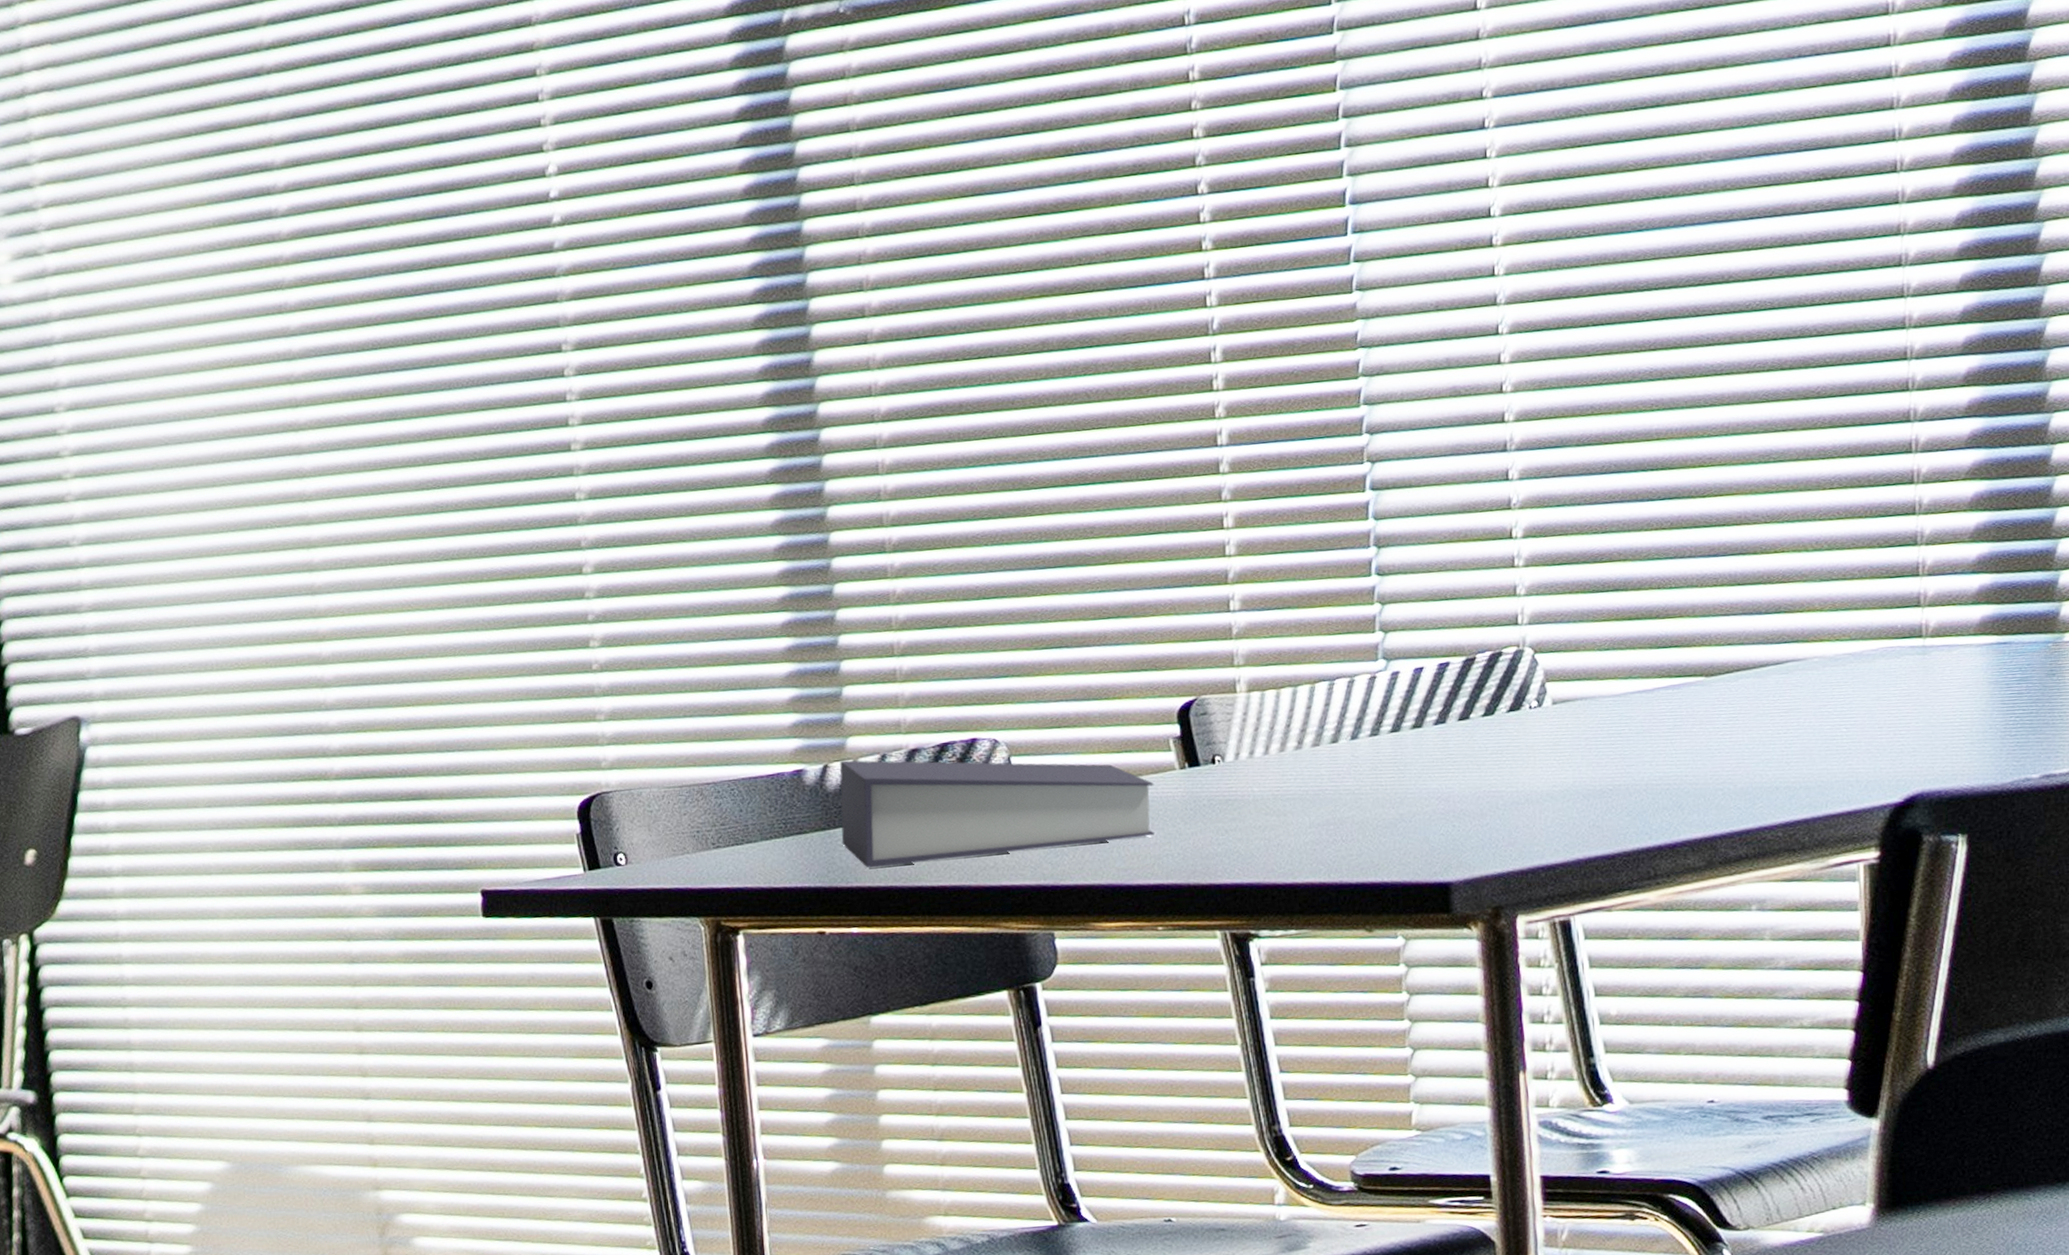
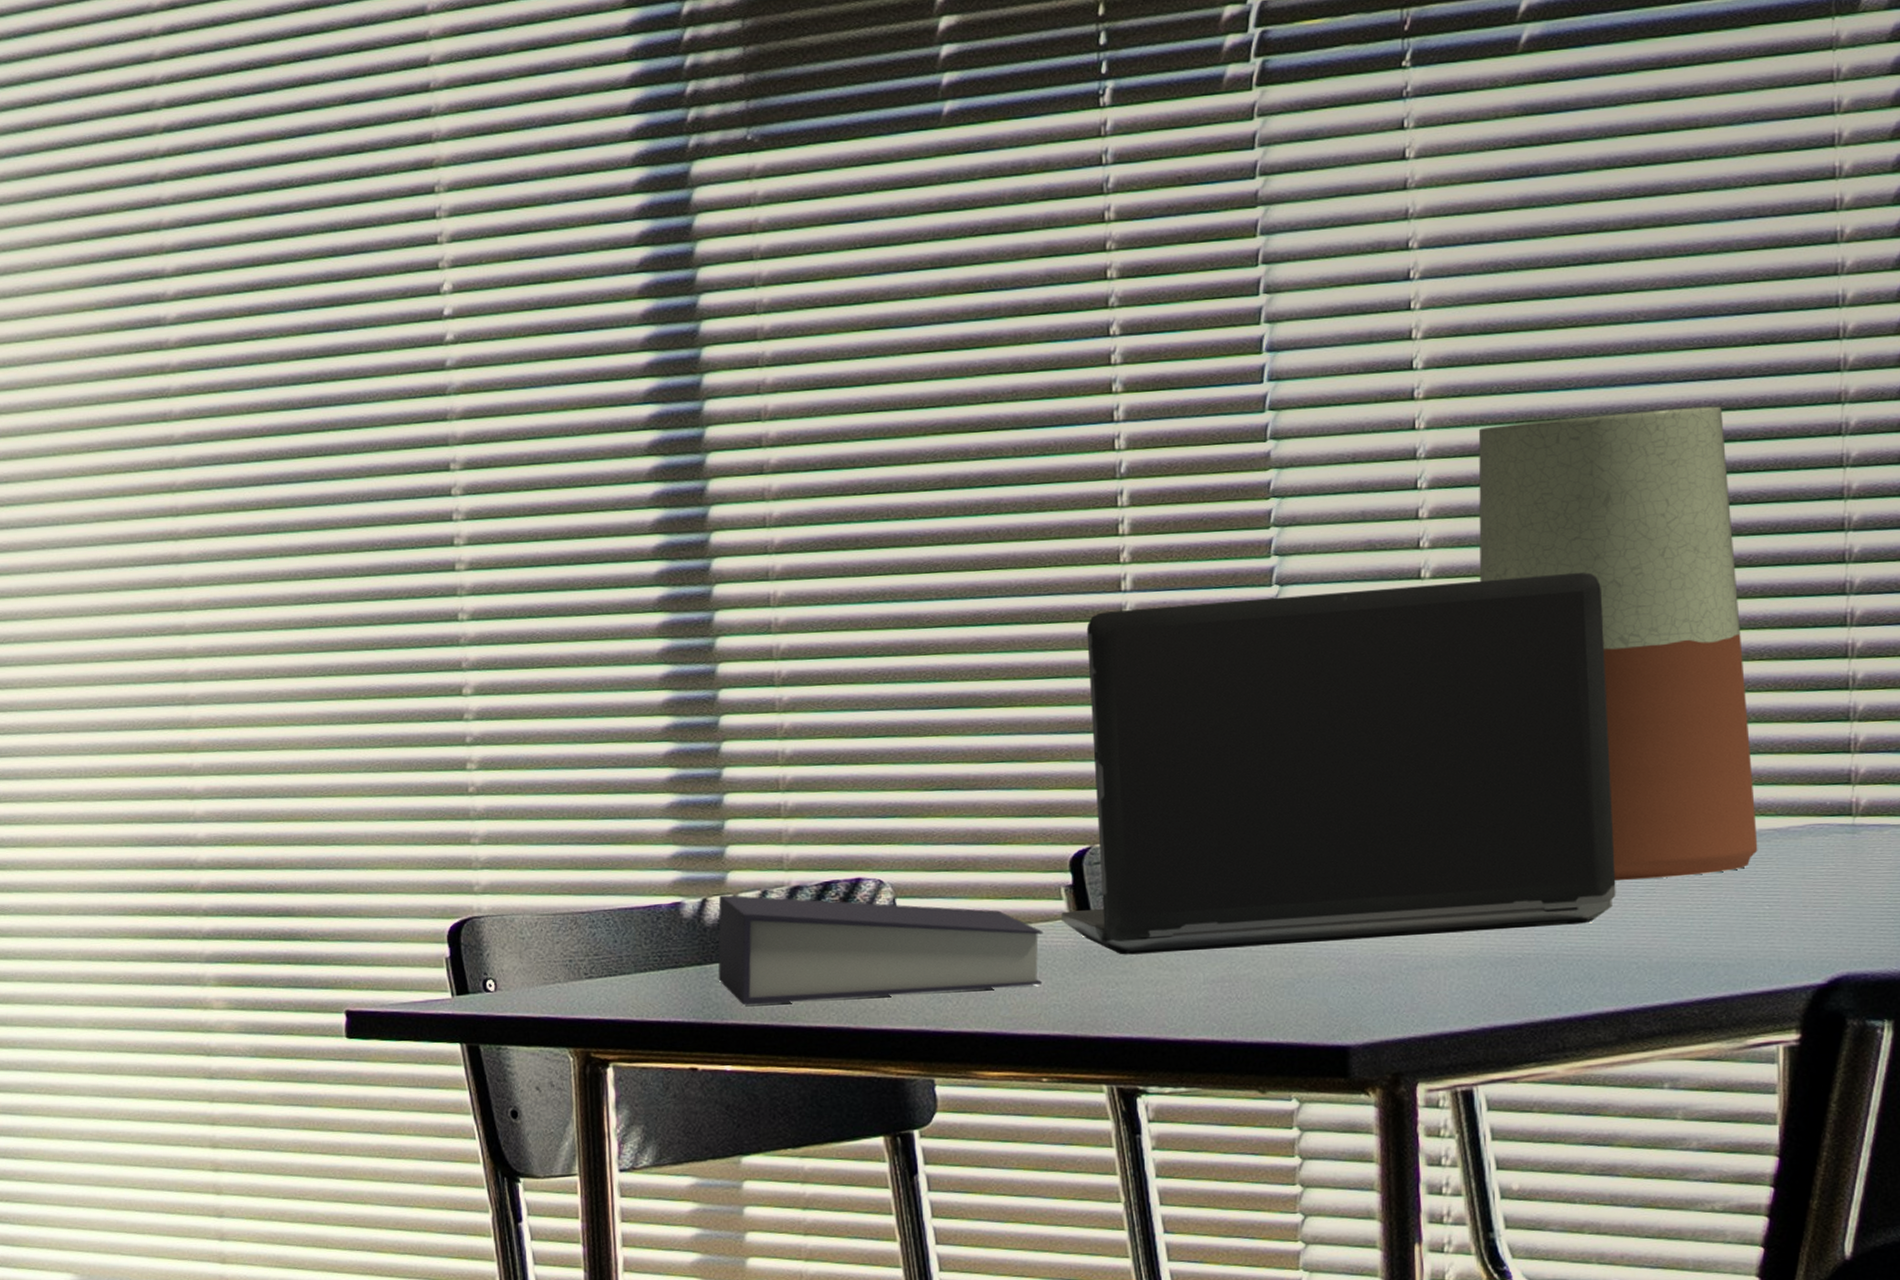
laptop computer: none [1171,409,1701,803] -> present [1061,572,1616,955]
vase: none [1555,242,1834,710] -> present [1478,406,1758,880]

